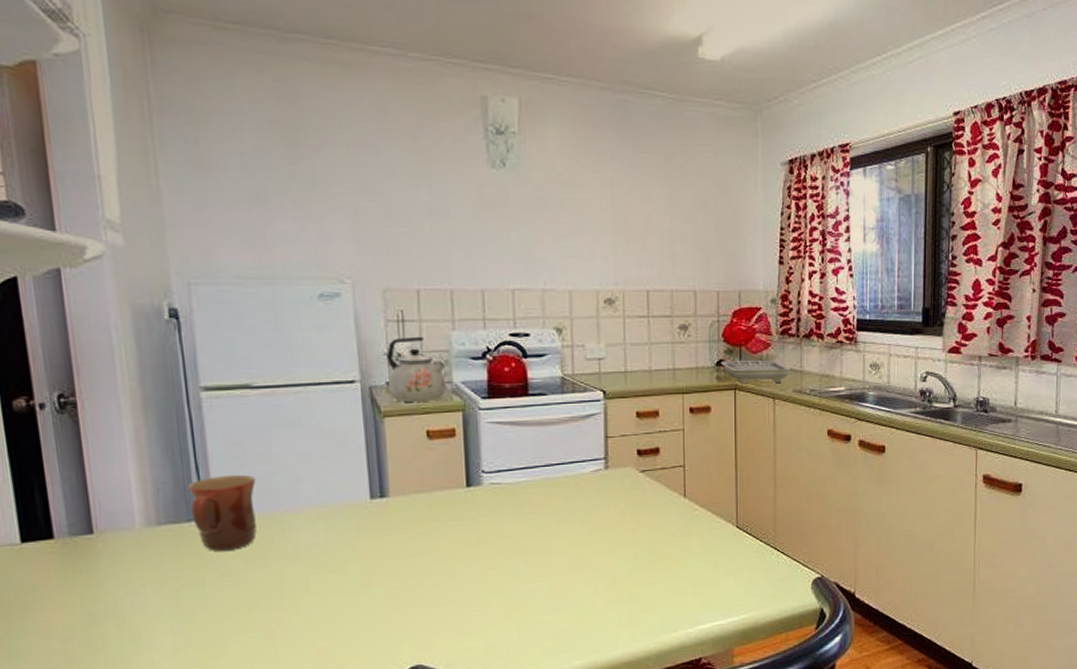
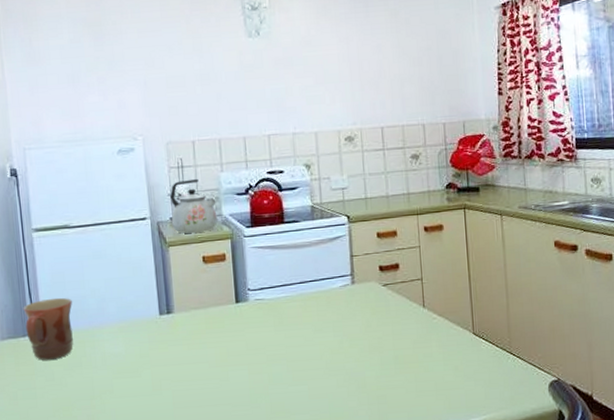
dish rack: present [720,360,791,383] -> none [450,180,516,203]

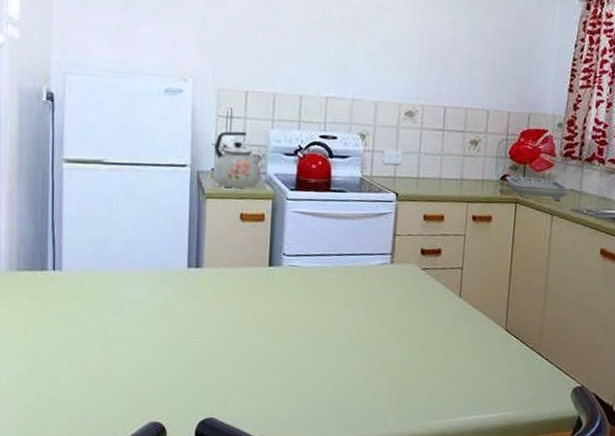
mug: present [23,297,74,360] -> none [44,234,97,298]
dish rack: none [450,180,516,203] -> present [505,176,571,200]

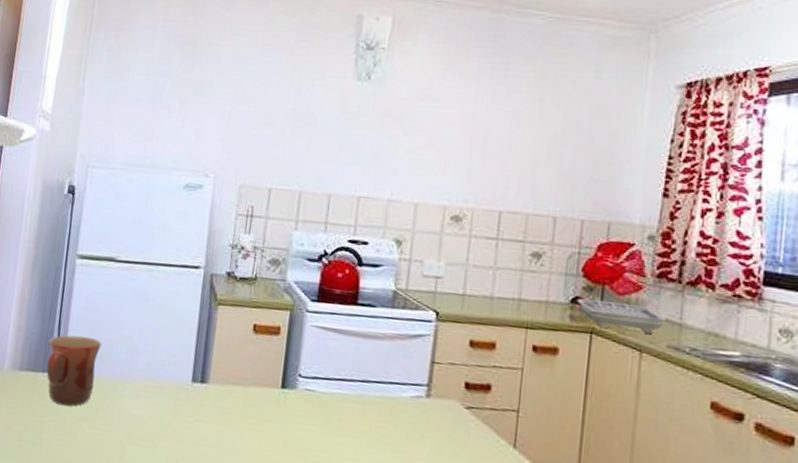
mug: none [44,234,97,298] -> present [46,335,101,406]
kettle: present [212,131,262,189] -> none [226,231,282,296]

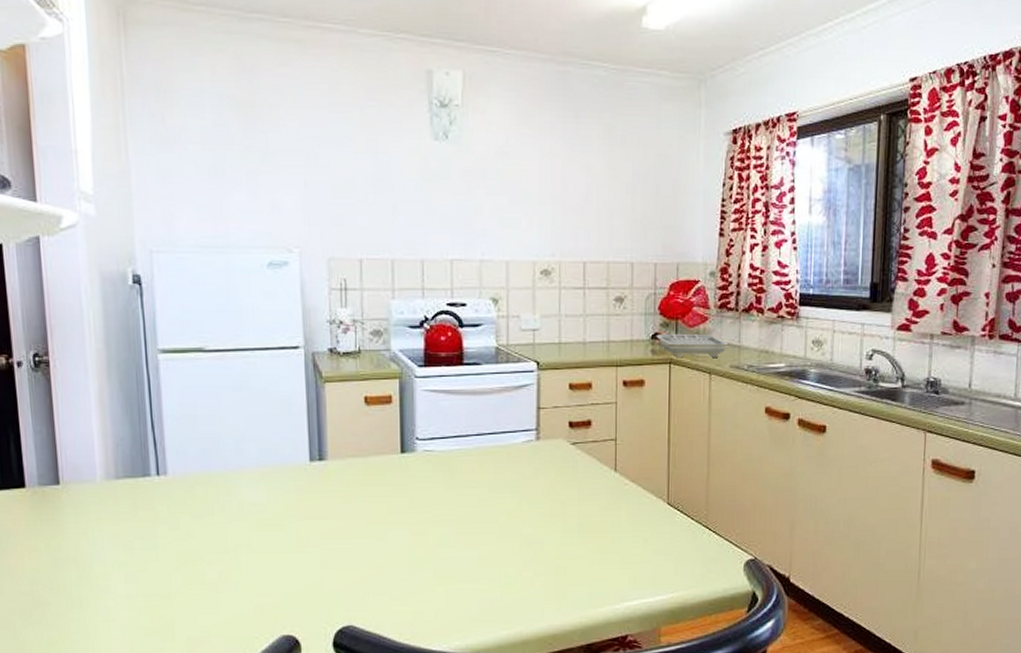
mug: present [46,335,101,406] -> none [143,433,205,505]

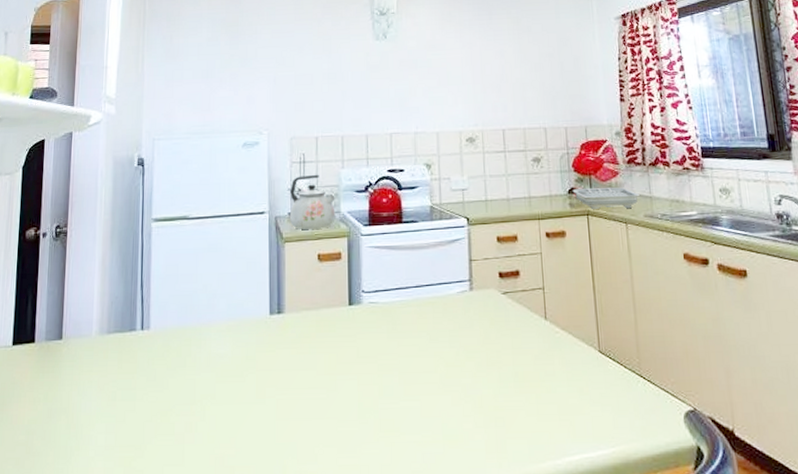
kettle: none [329,304,385,370] -> present [289,174,336,230]

